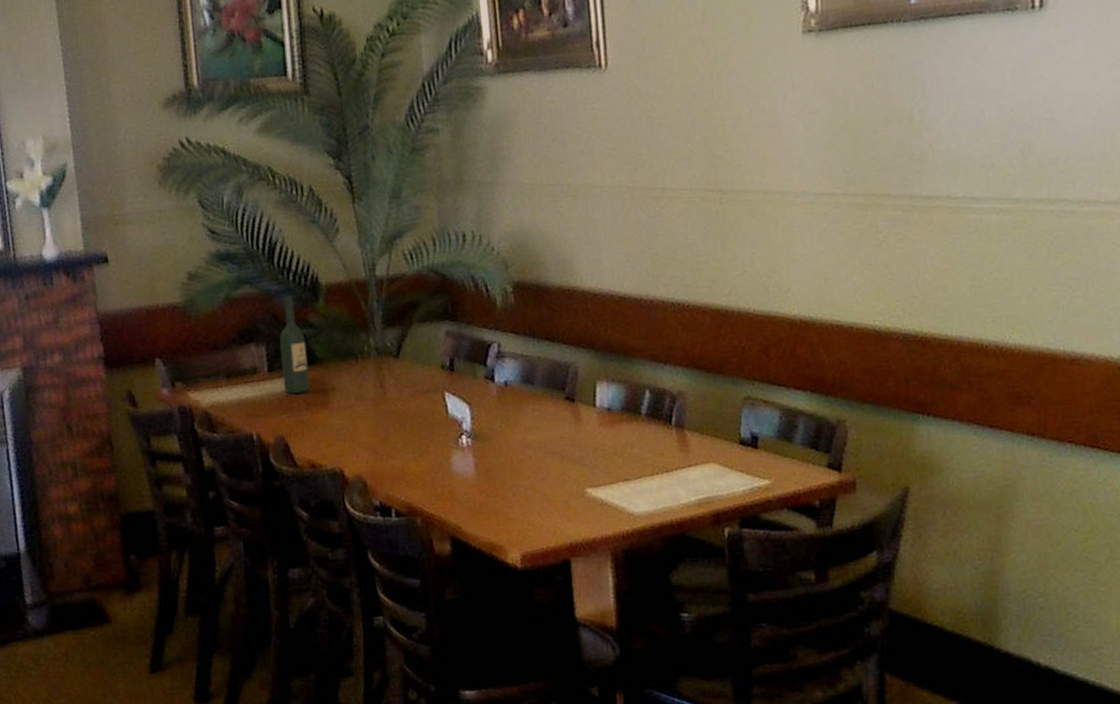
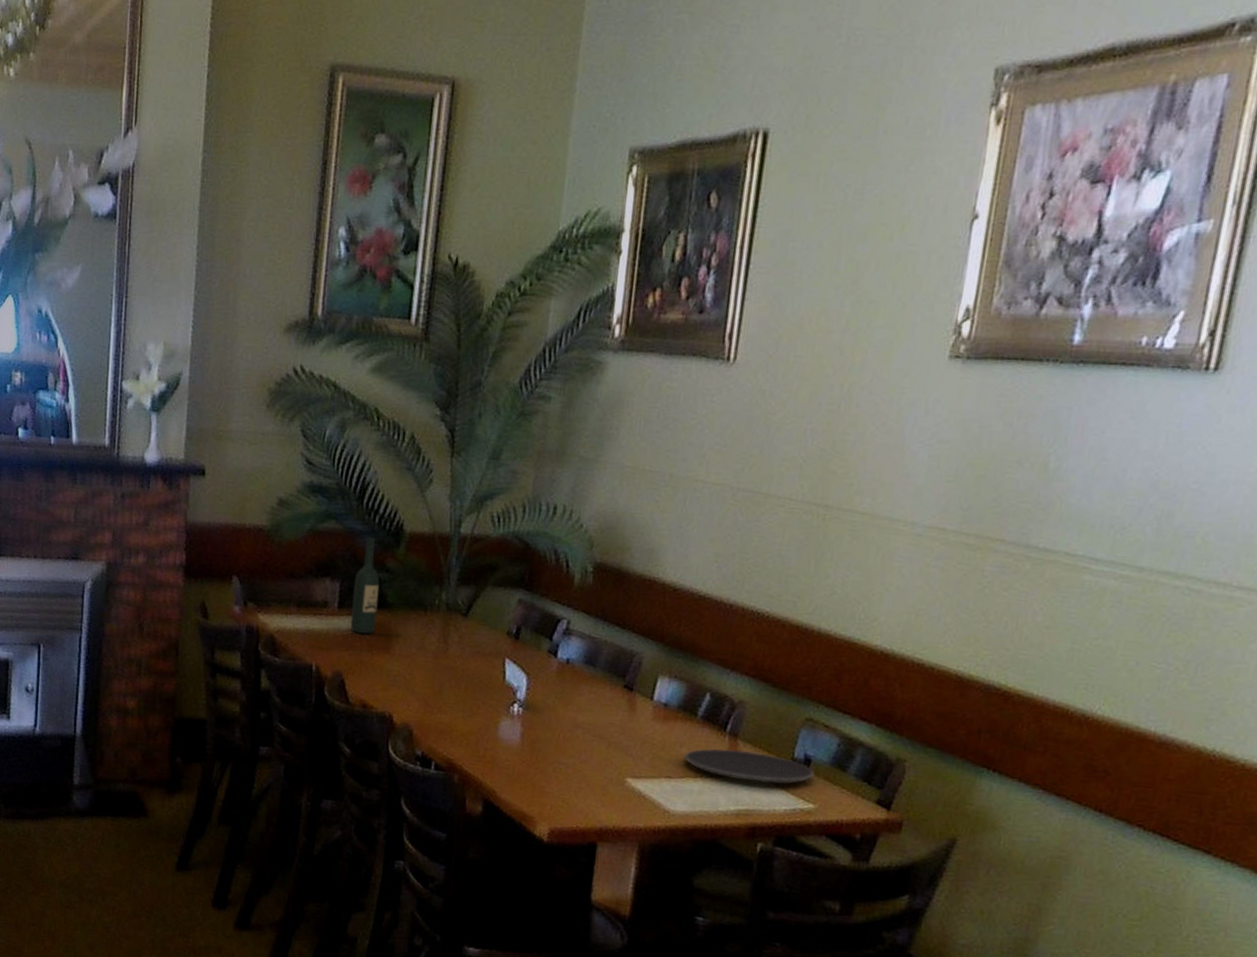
plate: none [637,439,764,470] -> present [684,748,815,785]

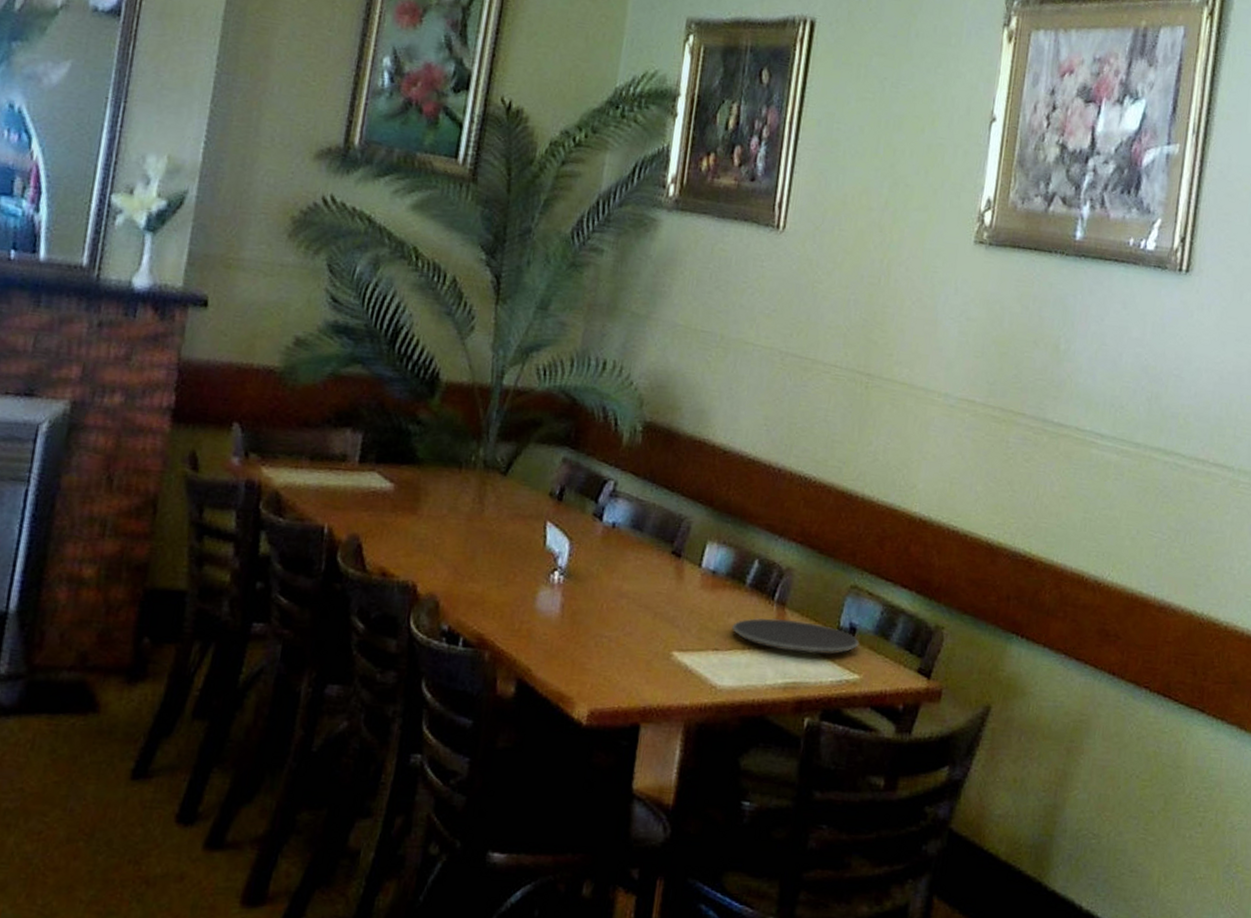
wine bottle: present [350,537,380,634] -> none [372,385,409,493]

